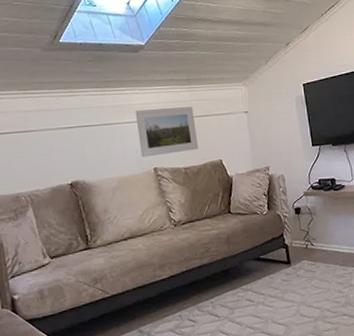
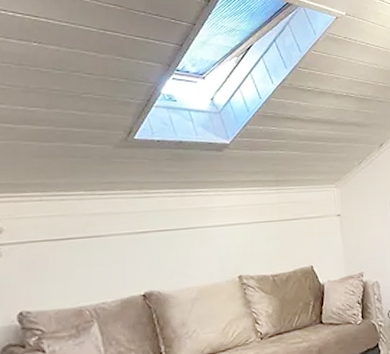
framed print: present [135,107,199,157] -> none [218,209,288,264]

